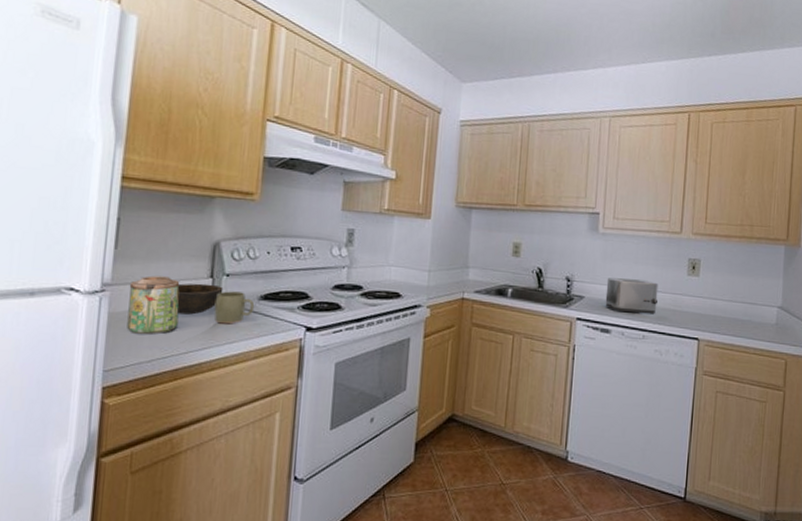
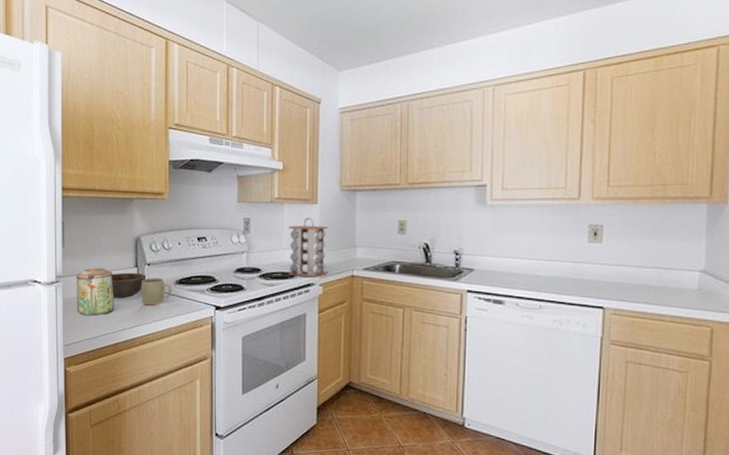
spice rack: none [392,232,440,300] -> present [287,217,328,279]
toaster: present [605,277,659,315] -> none [497,249,555,284]

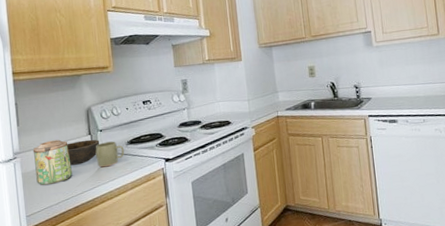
spice rack: present [287,217,328,279] -> none [220,72,257,124]

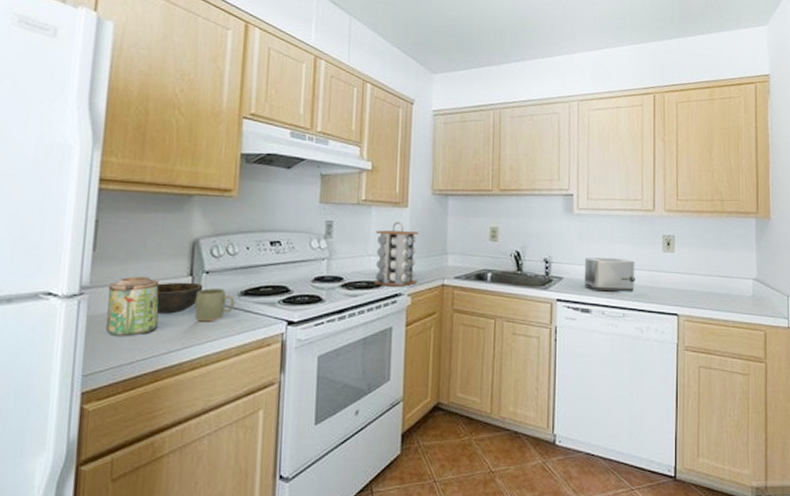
spice rack: none [220,72,257,124] -> present [373,221,418,288]
toaster: none [386,76,431,105] -> present [584,257,635,292]

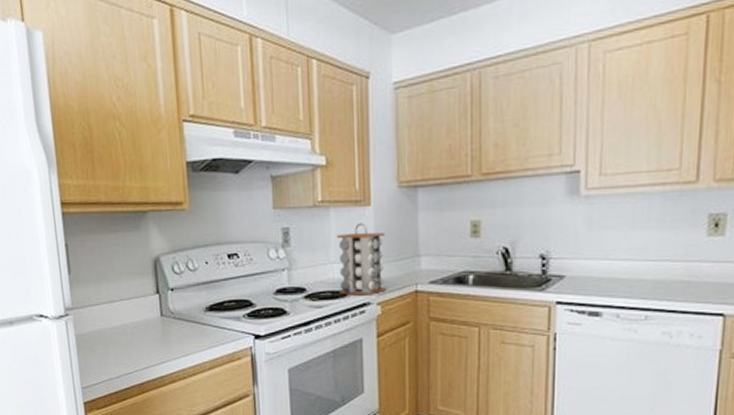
canister: present [106,276,160,337] -> none [87,296,136,354]
bowl: present [156,282,203,314] -> none [128,300,171,331]
mug: present [194,288,235,322] -> none [164,305,202,338]
toaster: present [584,257,635,292] -> none [592,248,666,290]

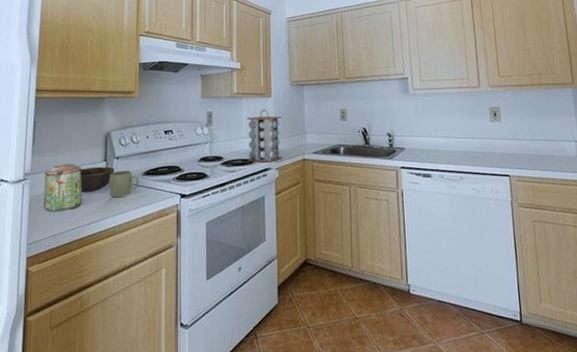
canister: none [87,296,136,354] -> present [43,164,82,212]
bowl: none [128,300,171,331] -> present [79,166,115,193]
mug: none [164,305,202,338] -> present [108,170,140,198]

